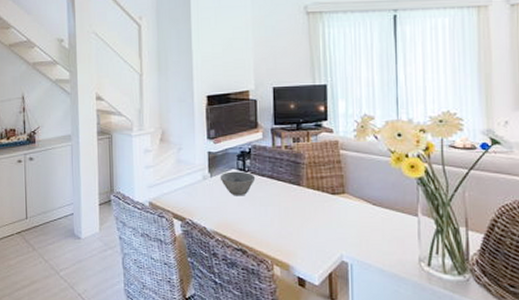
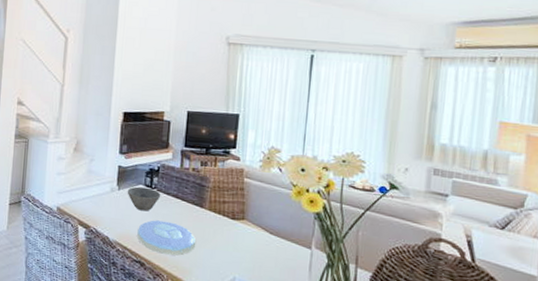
plate: none [235,204,298,239] -> present [137,220,197,256]

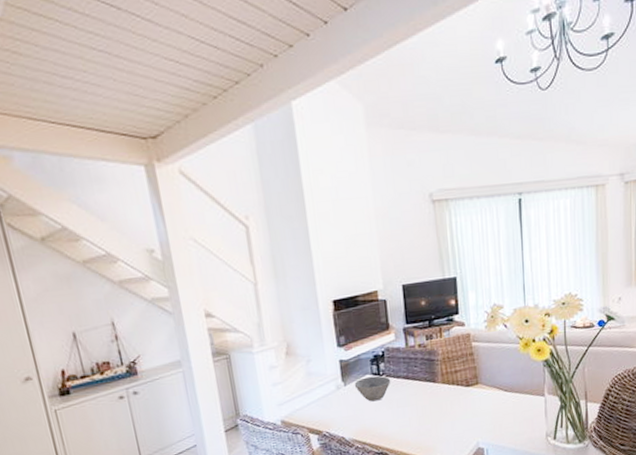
plate: present [137,220,197,256] -> none [373,405,436,439]

